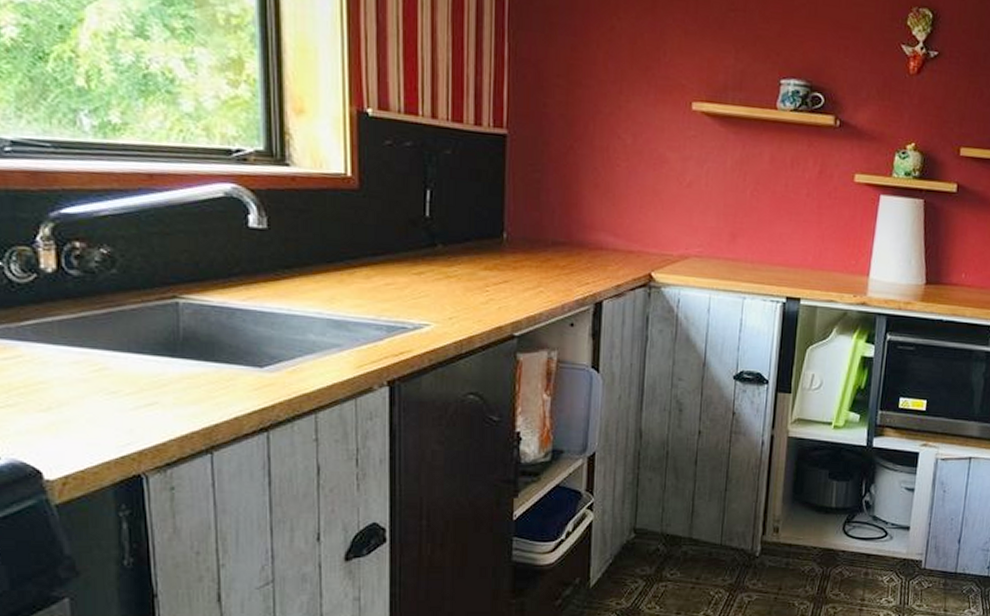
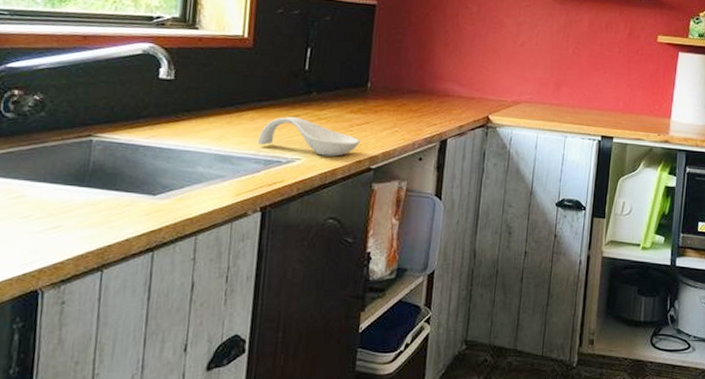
spoon rest: none [376,273,499,322] -> present [257,116,360,157]

